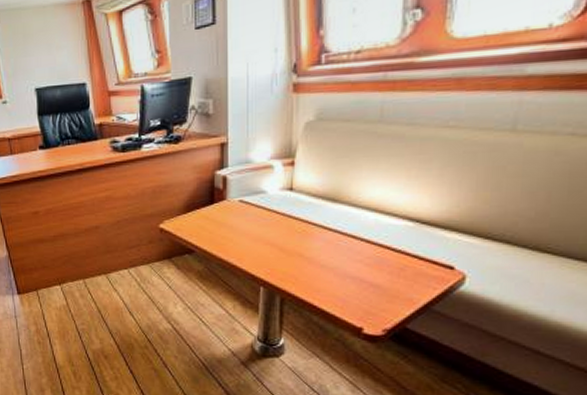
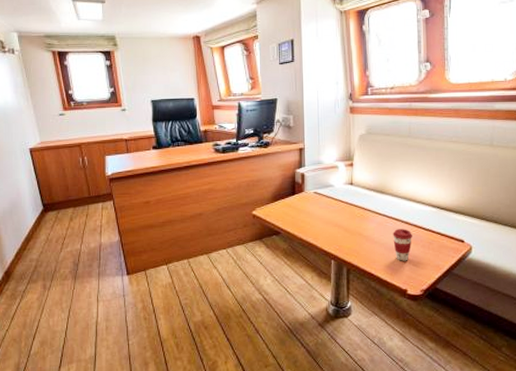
coffee cup: none [347,249,375,292] -> present [393,229,412,261]

